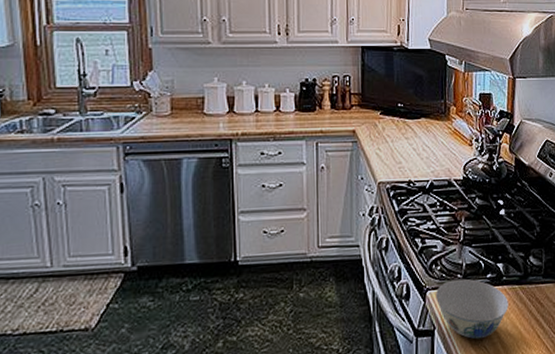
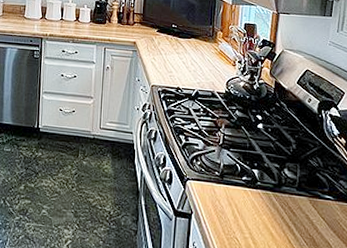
bowl: present [436,278,509,339] -> none [195,175,262,231]

